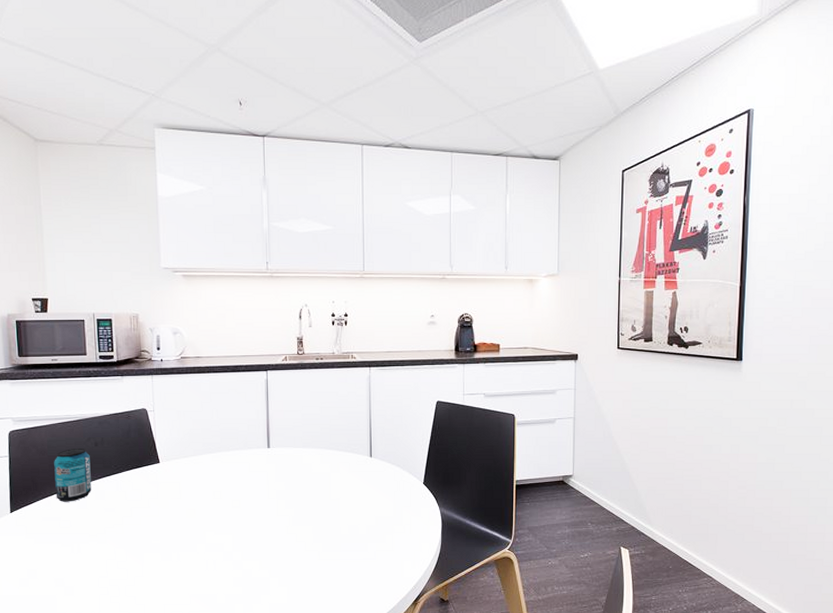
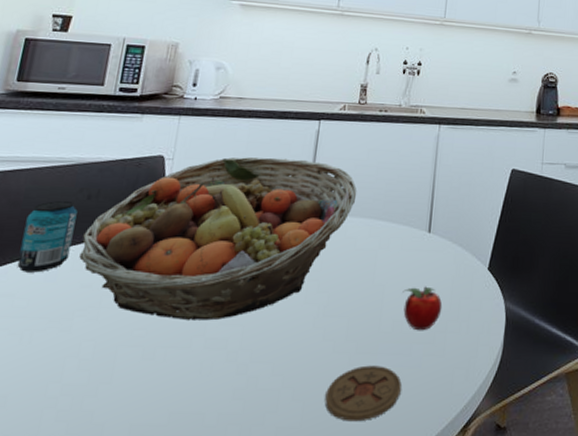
fruit basket: none [98,404,307,531] -> present [79,157,357,321]
coaster: none [304,559,362,599] -> present [324,365,402,422]
apple: none [354,499,388,533] -> present [403,286,443,331]

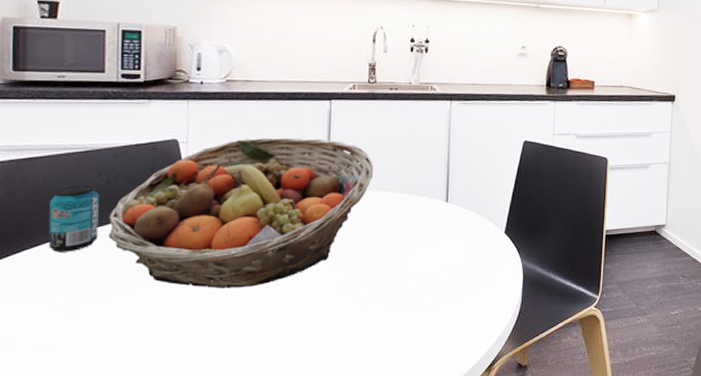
coaster: present [324,365,402,422] -> none [360,320,429,367]
apple: present [403,286,443,331] -> none [425,250,464,289]

